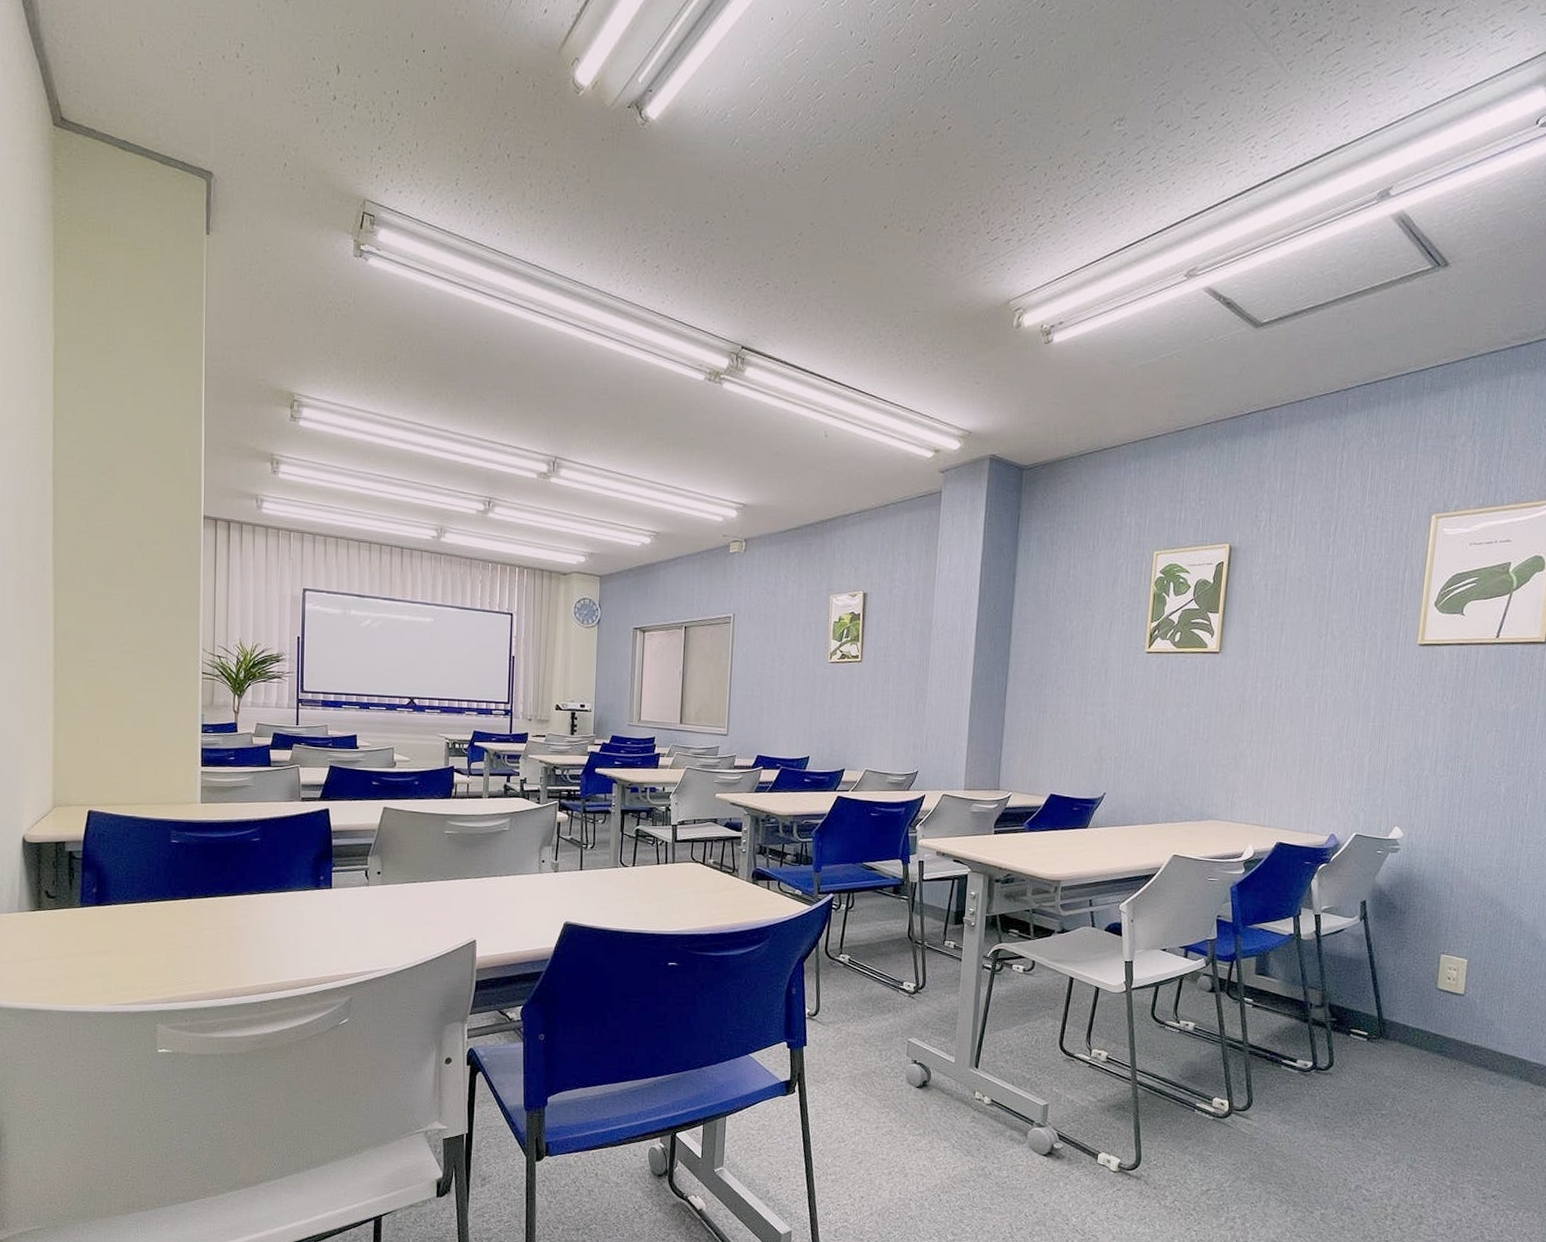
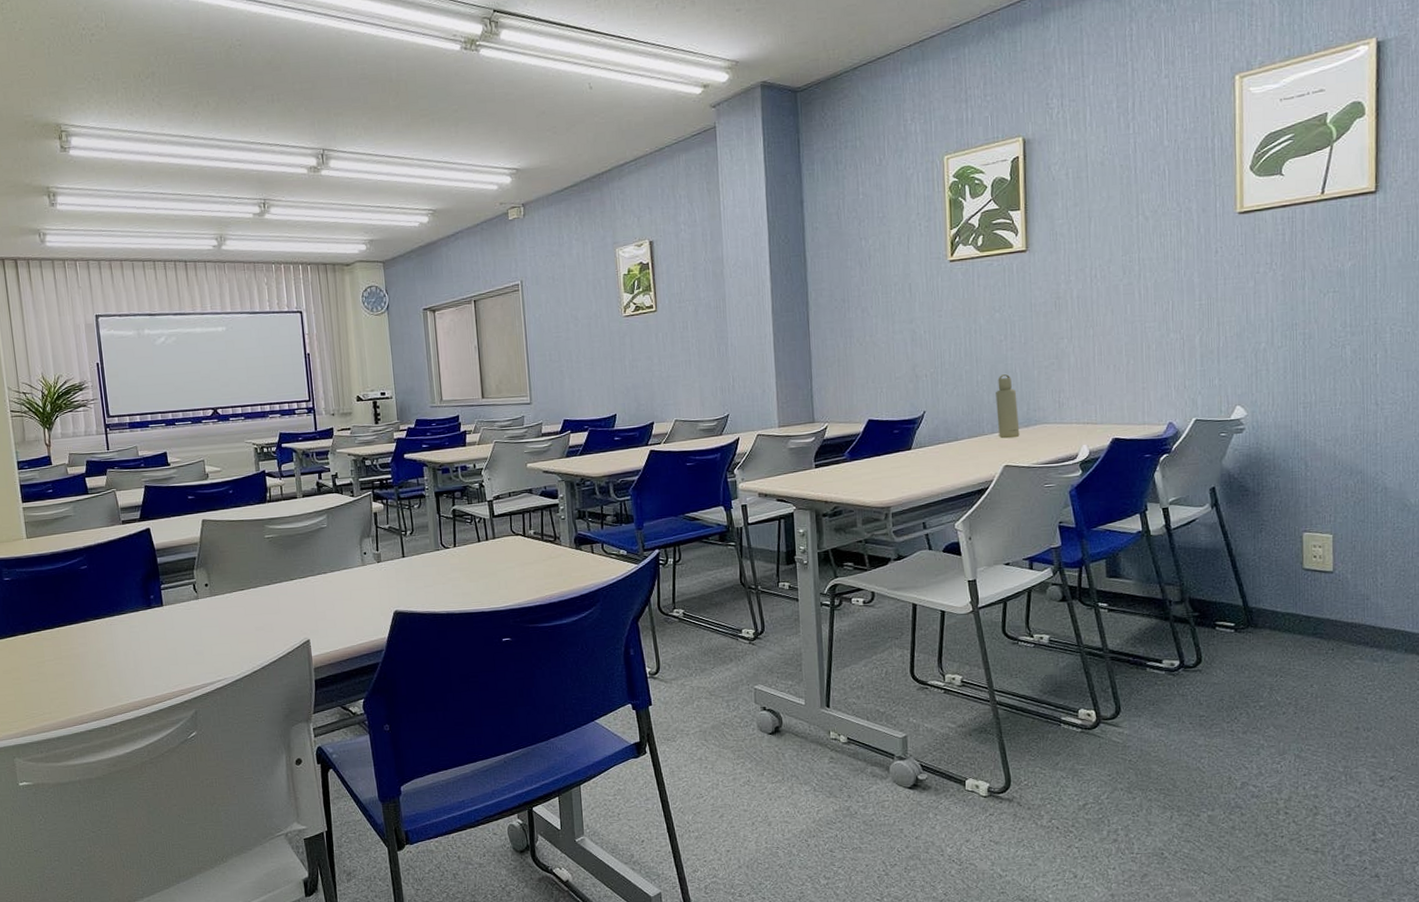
bottle: none [1171,768,1193,830] -> present [996,374,1020,439]

